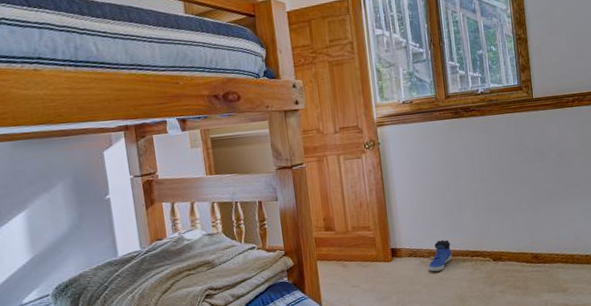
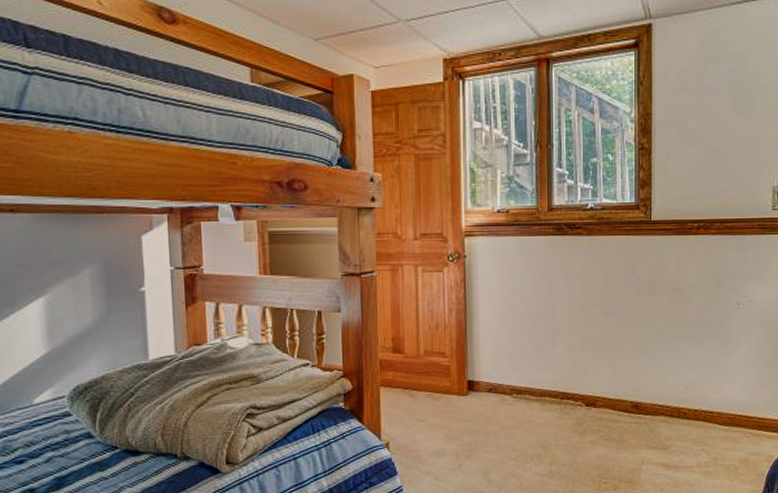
sneaker: present [428,239,452,272] -> none [509,376,538,413]

